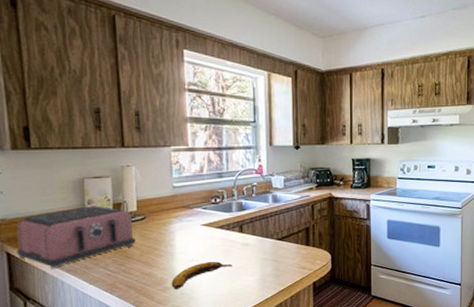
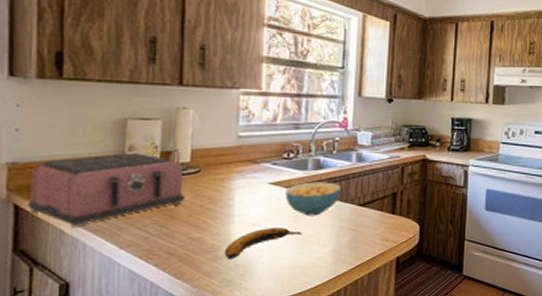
cereal bowl: none [215,221,262,251] -> present [285,182,341,216]

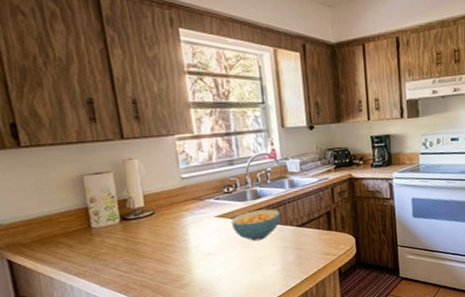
toaster: present [28,153,185,228] -> none [15,203,146,274]
banana: present [224,228,302,259] -> none [188,253,252,285]

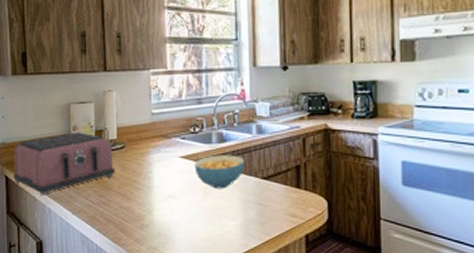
toaster: none [15,203,146,274] -> present [13,132,115,196]

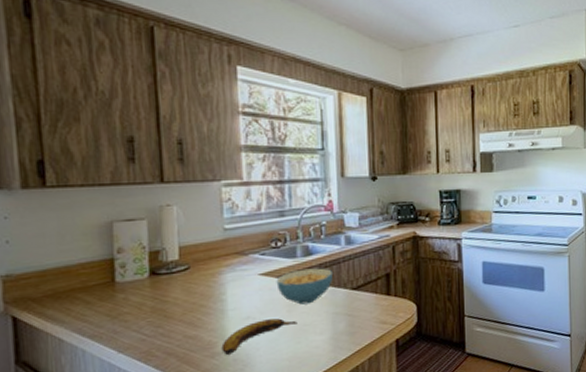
toaster: present [13,132,115,196] -> none [25,254,177,336]
banana: none [148,200,212,228] -> present [221,318,298,355]

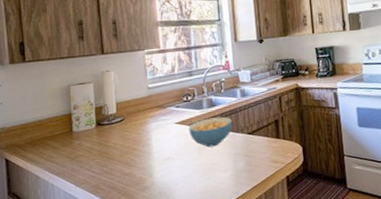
banana: present [221,318,298,355] -> none [149,159,206,189]

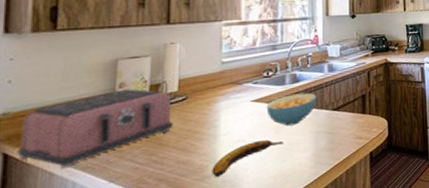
toaster: none [13,110,116,173] -> present [17,88,173,169]
banana: none [149,159,206,189] -> present [212,139,284,177]

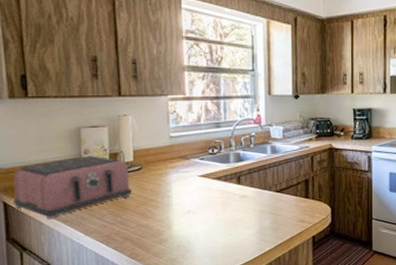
banana: present [212,139,284,177] -> none [167,213,230,242]
cereal bowl: present [266,92,316,126] -> none [212,172,260,203]

